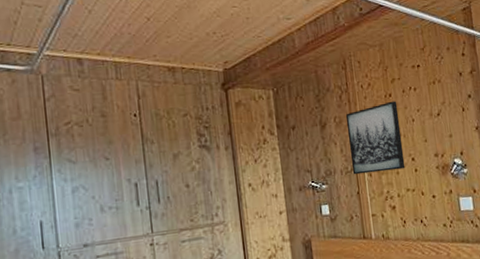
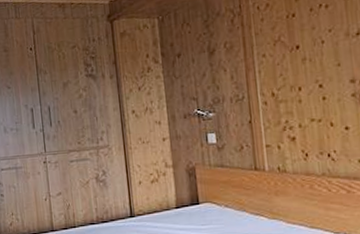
wall art: present [345,101,406,175] -> none [237,21,310,103]

